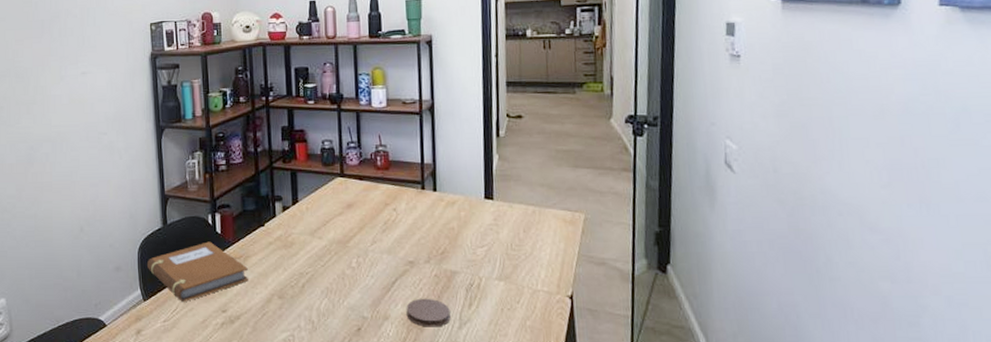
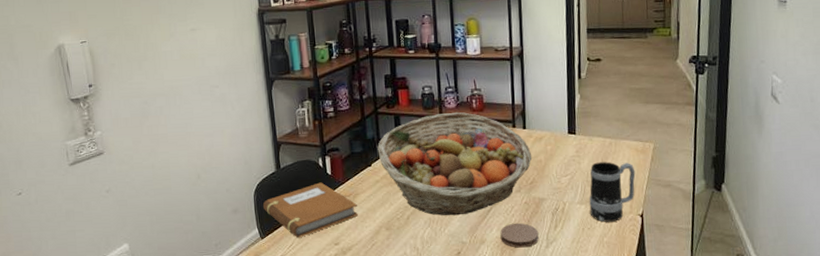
fruit basket: none [272,169,444,286] -> present [377,112,533,216]
mug: none [509,232,564,303] -> present [589,162,636,222]

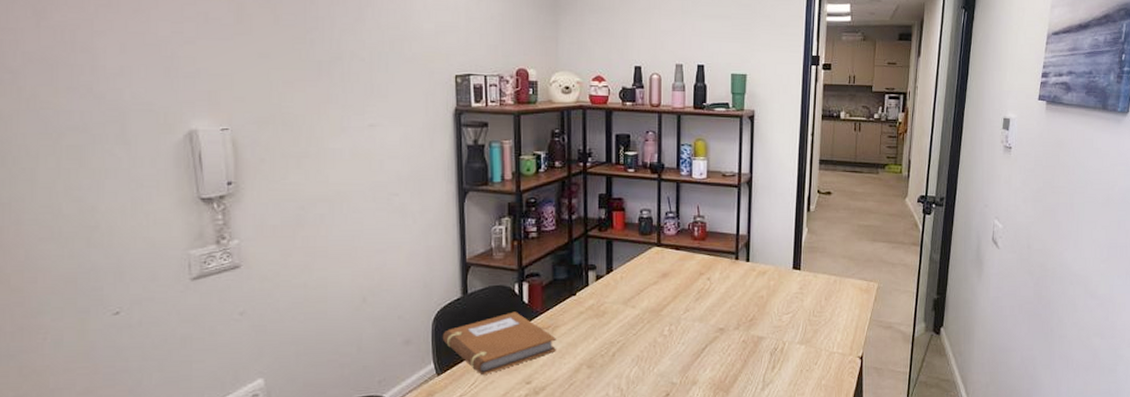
fruit basket: present [377,112,533,216] -> none [585,239,754,354]
coaster: present [500,222,539,248] -> none [714,362,755,390]
mug: present [589,162,636,222] -> none [809,300,858,364]

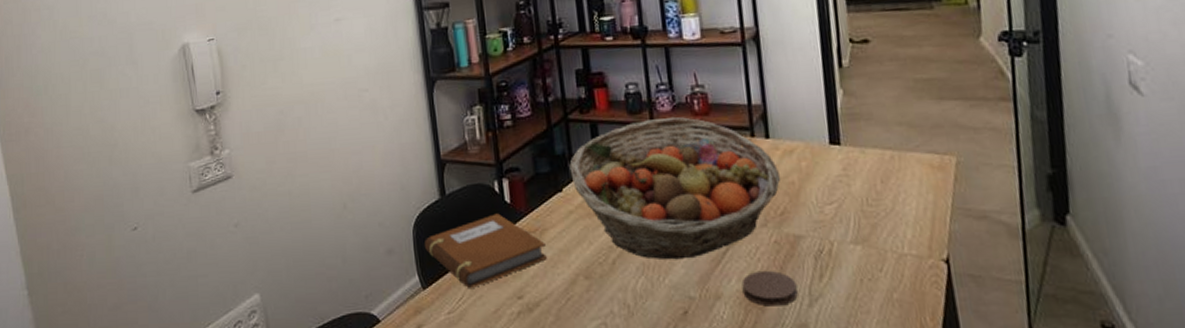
fruit basket: none [585,239,754,354] -> present [569,116,781,260]
coaster: none [714,362,755,390] -> present [741,270,798,306]

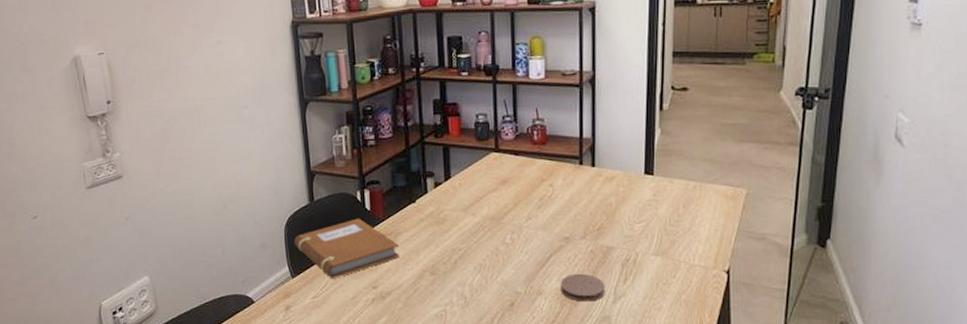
fruit basket: present [569,116,781,260] -> none [423,144,601,262]

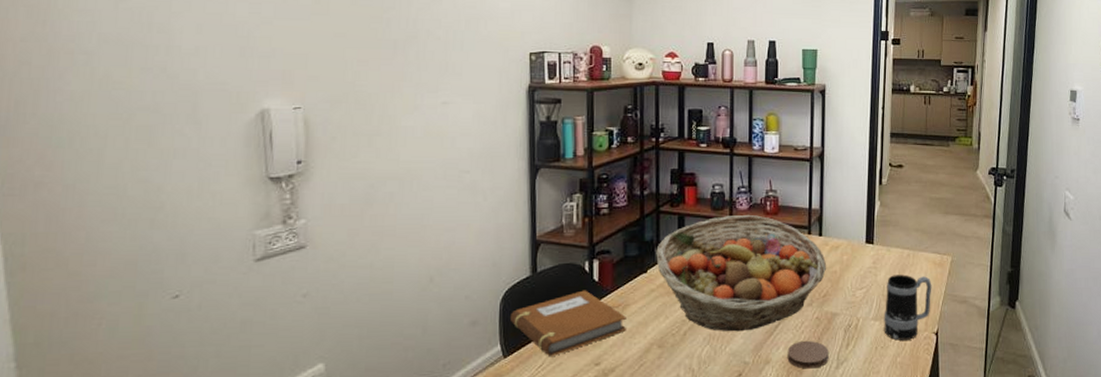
fruit basket: none [423,144,601,262] -> present [656,214,827,332]
mug: none [666,208,723,278] -> present [884,274,932,341]

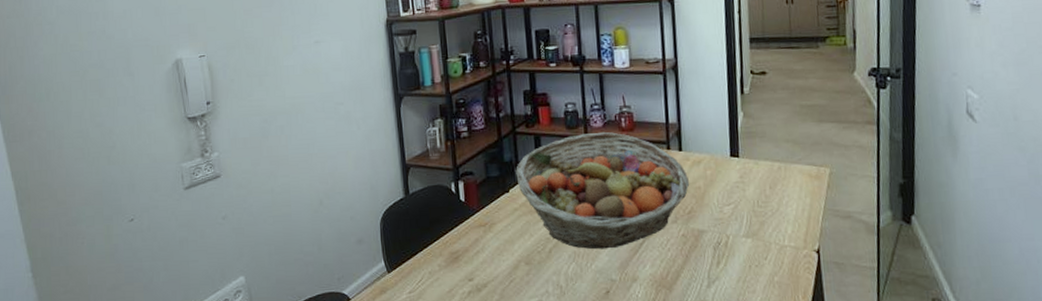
notebook: present [511,290,626,356] -> none [390,210,494,272]
coaster: present [787,340,829,369] -> none [654,258,699,287]
mug: present [884,274,932,341] -> none [756,189,810,259]

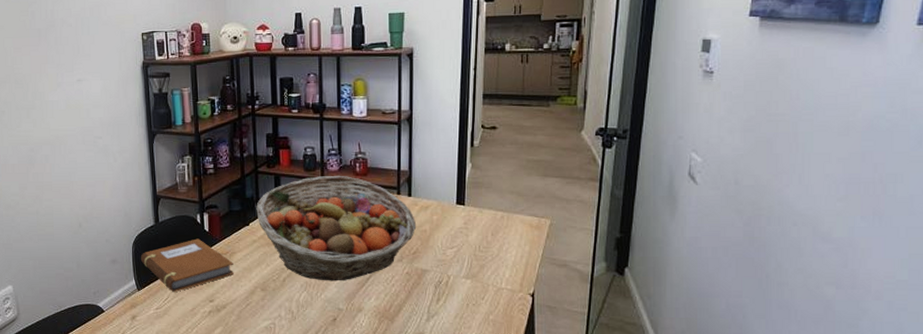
notebook: none [390,210,494,272] -> present [141,238,234,292]

